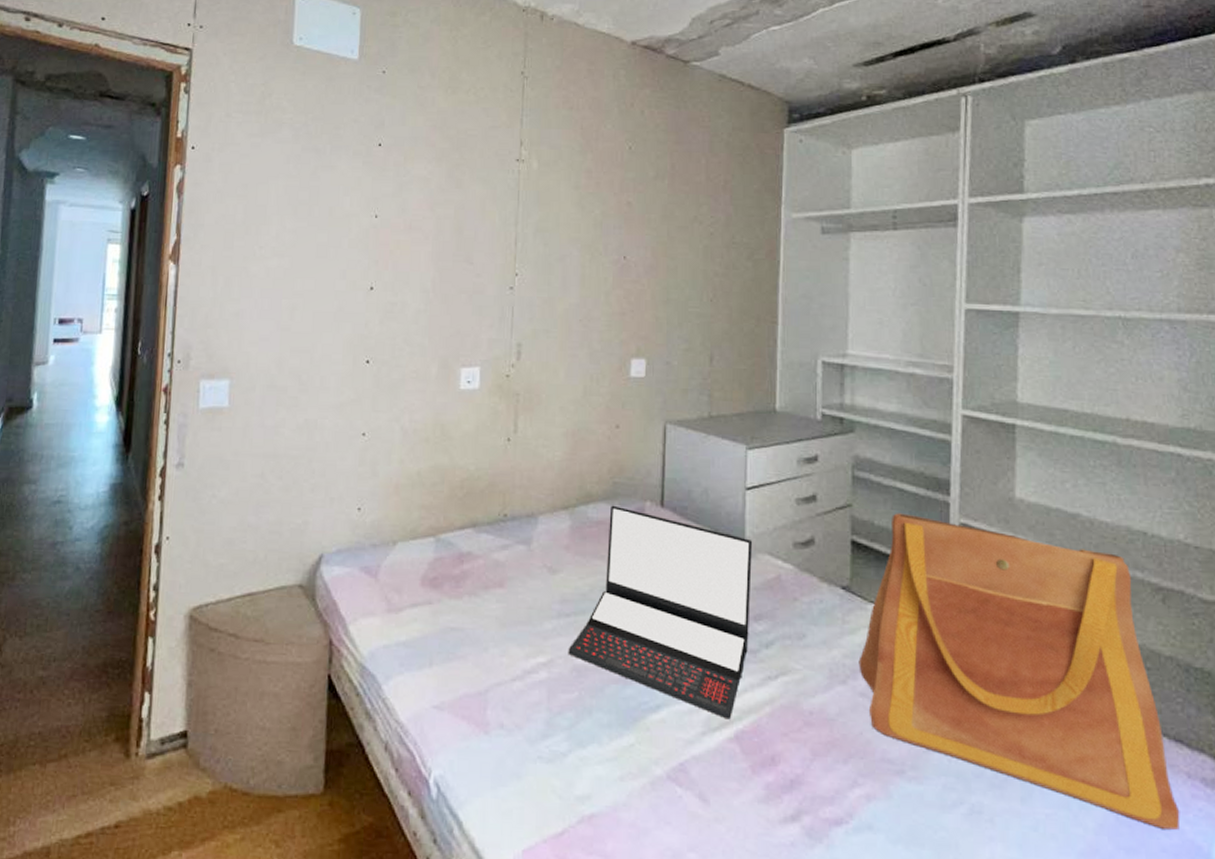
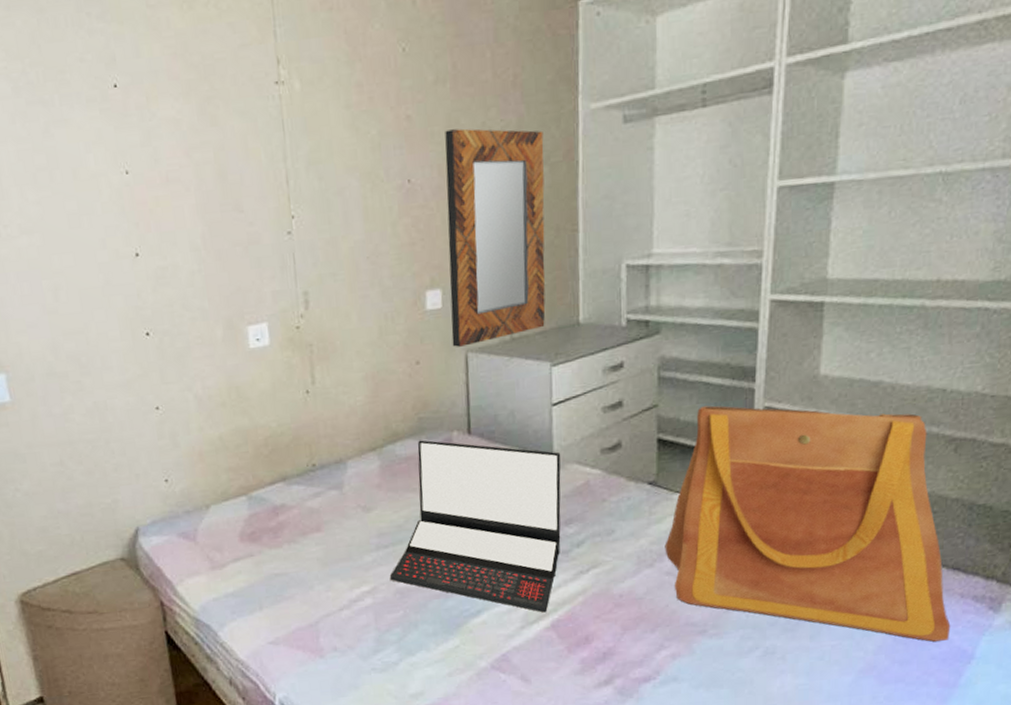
home mirror: none [652,219,749,417] -> present [445,128,546,347]

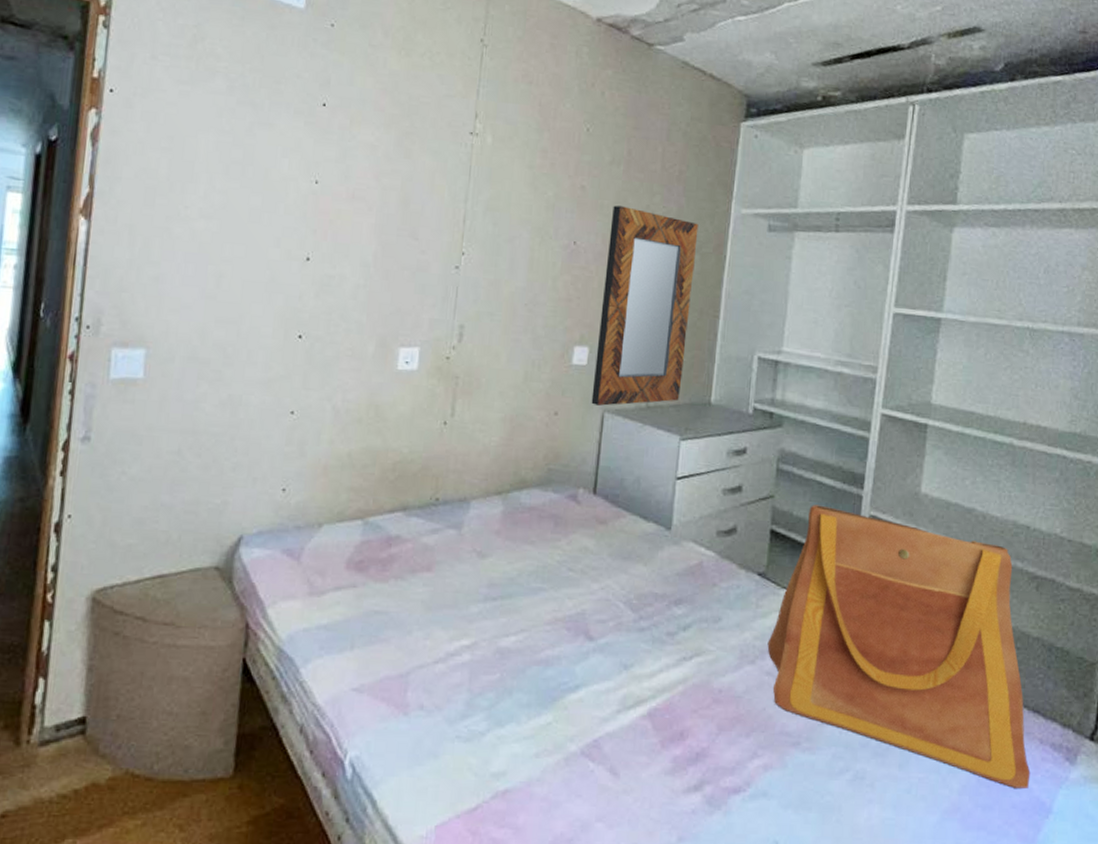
laptop: present [389,440,561,613] -> none [492,491,679,698]

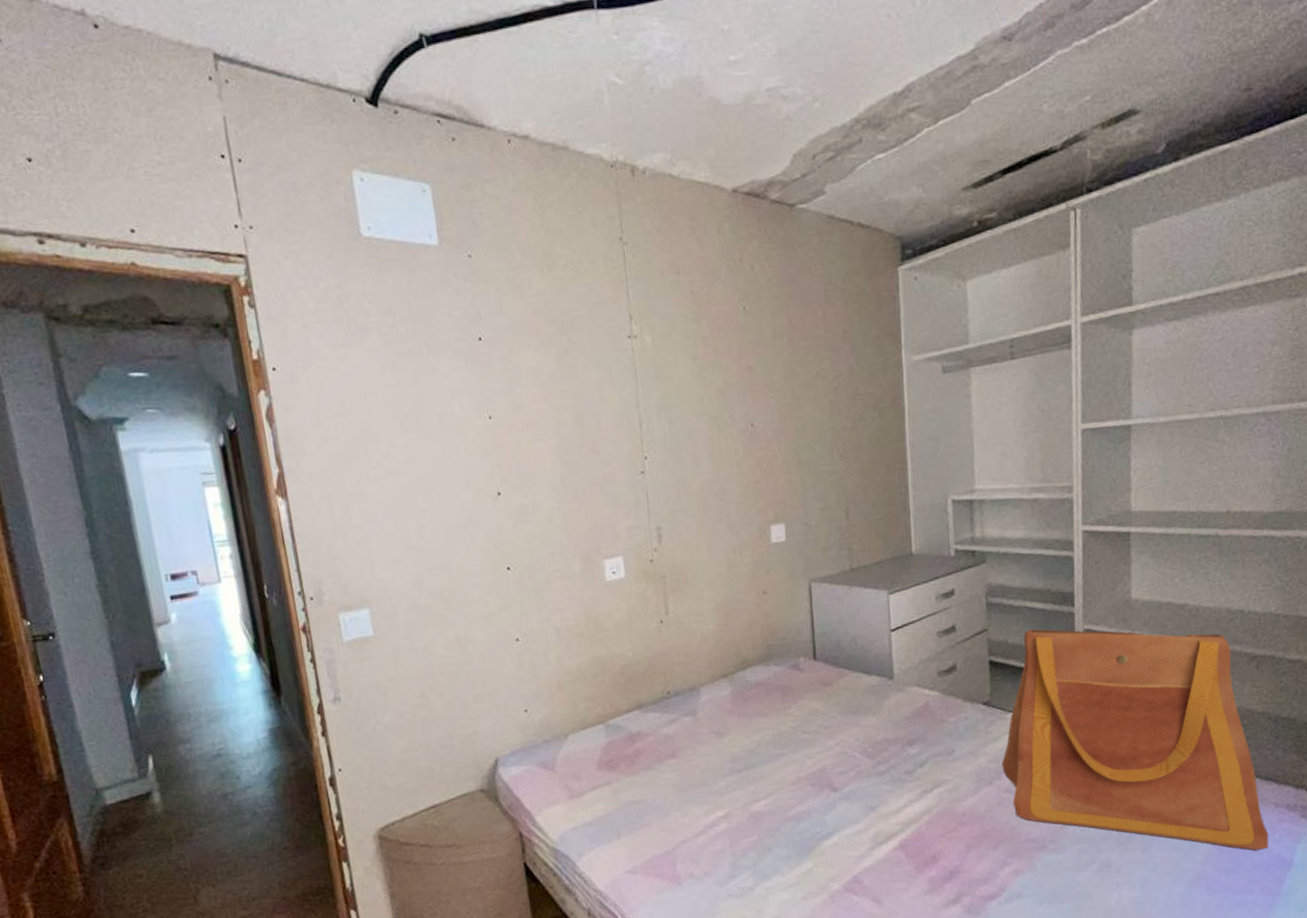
home mirror: present [591,205,699,406] -> none [783,378,881,578]

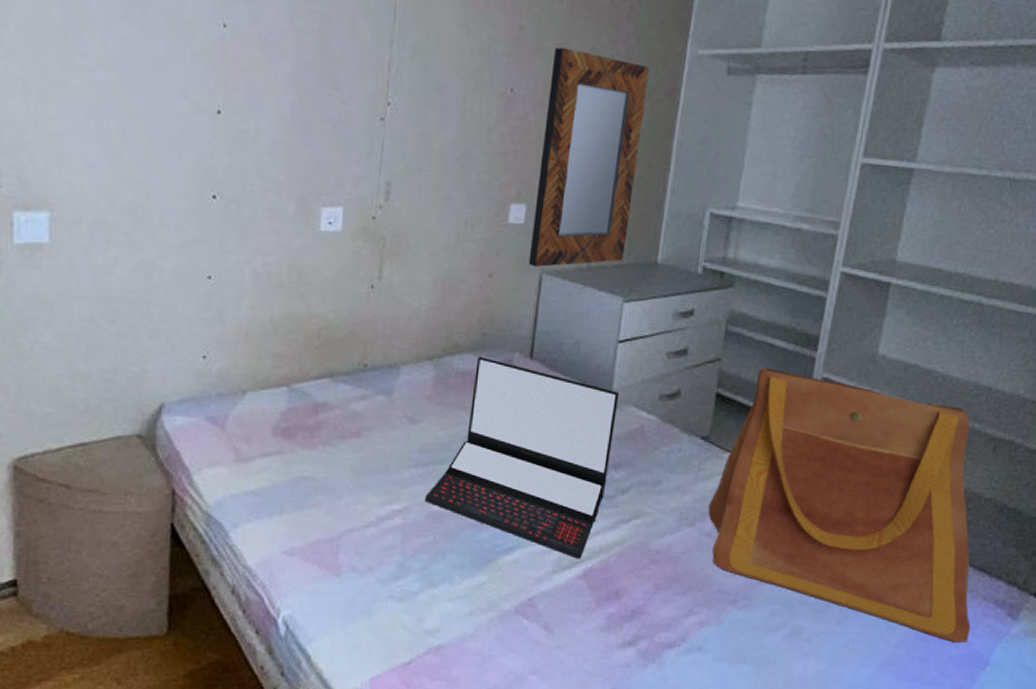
laptop: none [743,666,905,833] -> present [424,356,620,559]
home mirror: none [783,378,881,578] -> present [528,47,650,267]

